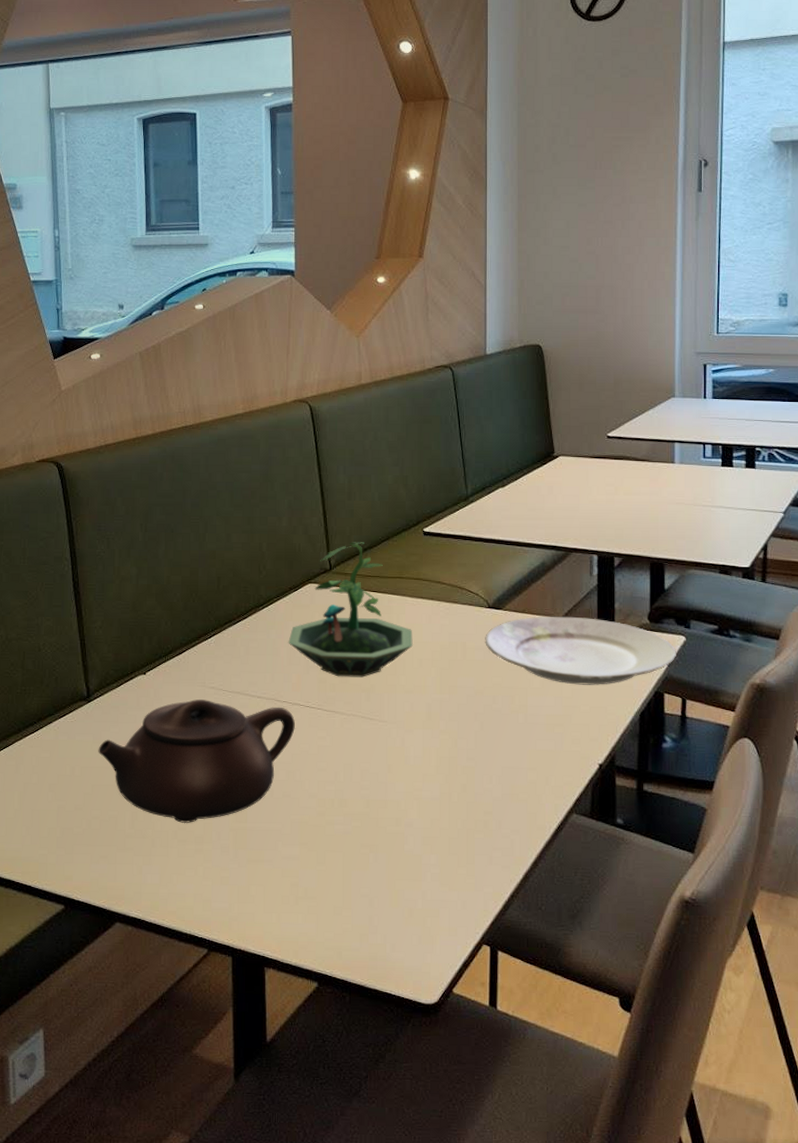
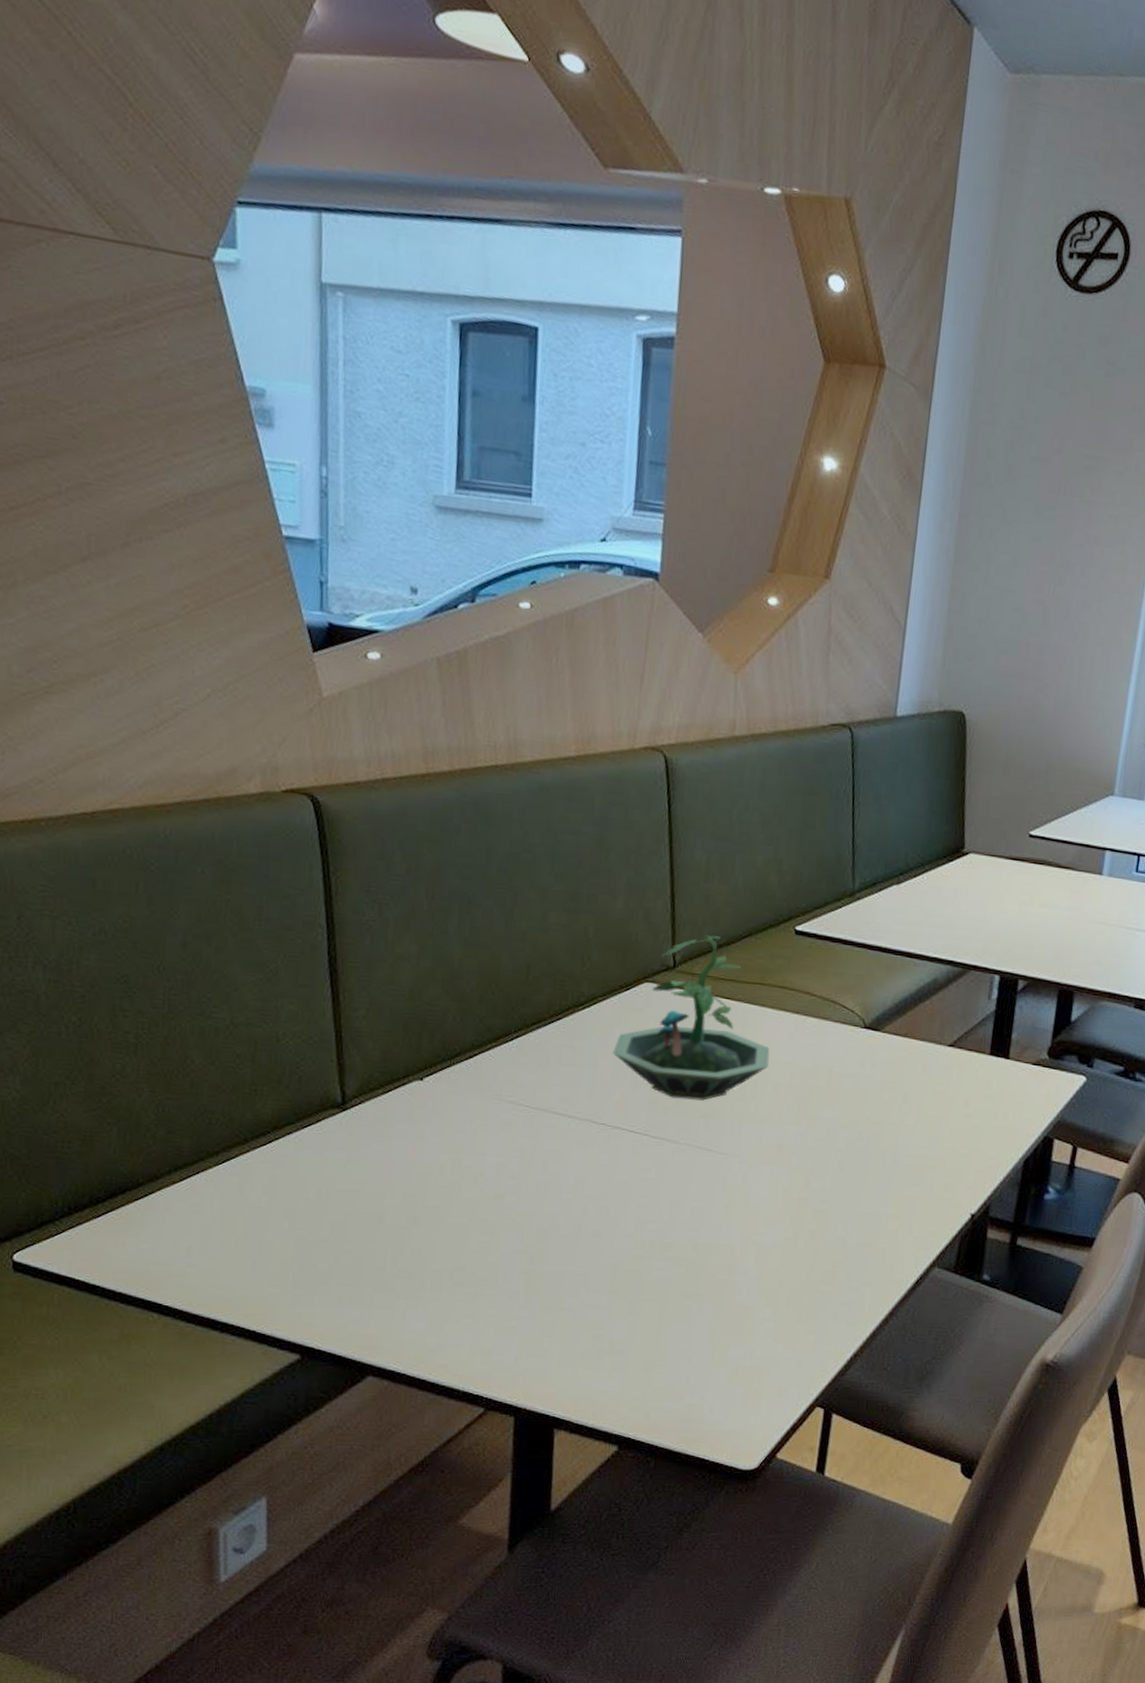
teapot: present [98,699,295,824] -> none [353,1115,614,1263]
plate: present [485,616,676,685] -> none [855,1042,1074,1126]

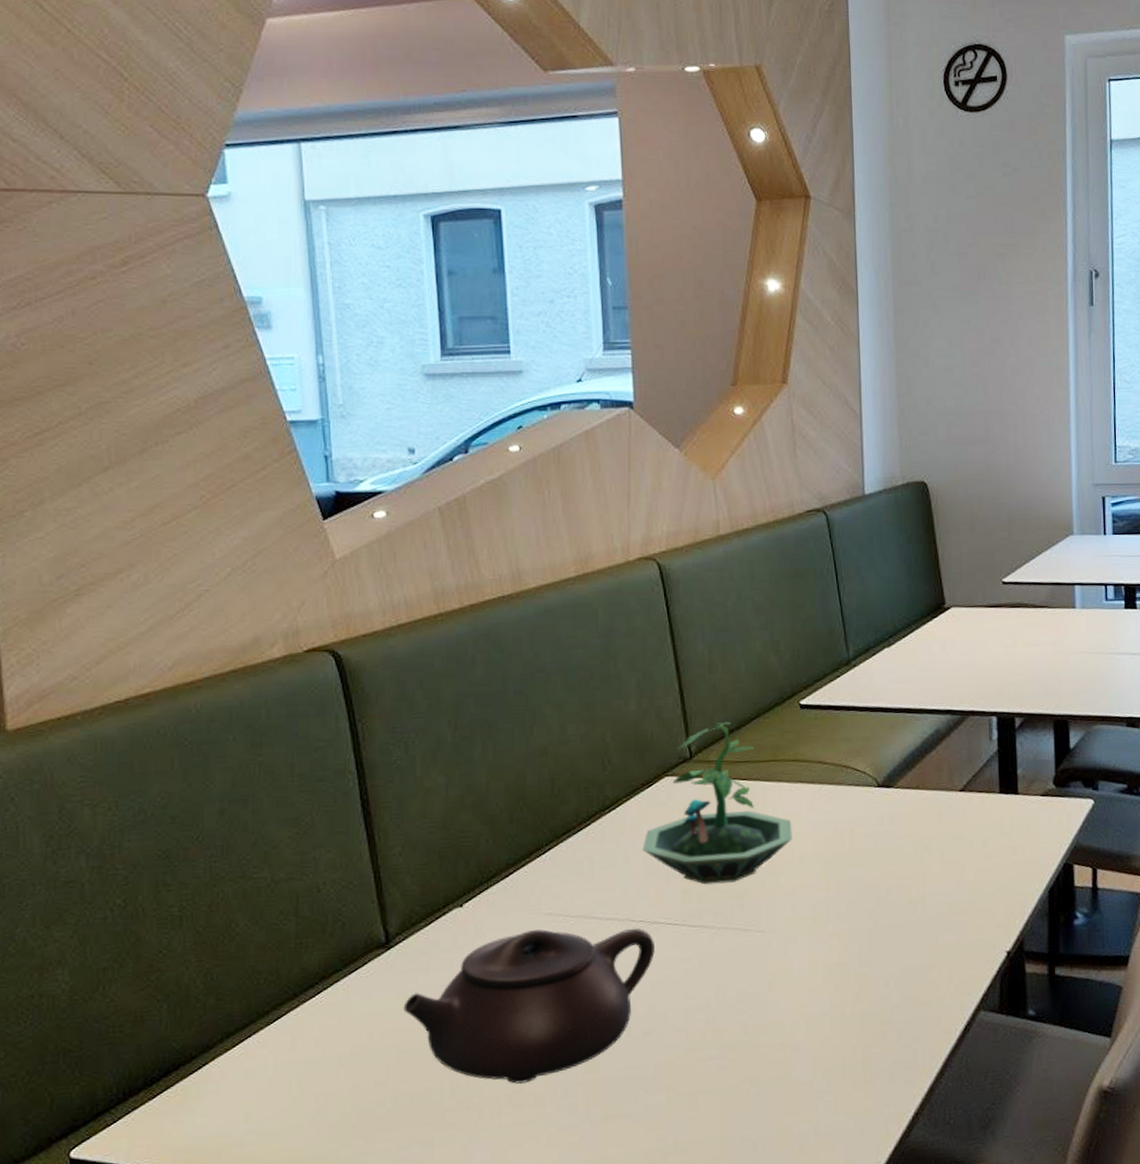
teapot: none [353,1115,614,1263] -> present [403,928,655,1085]

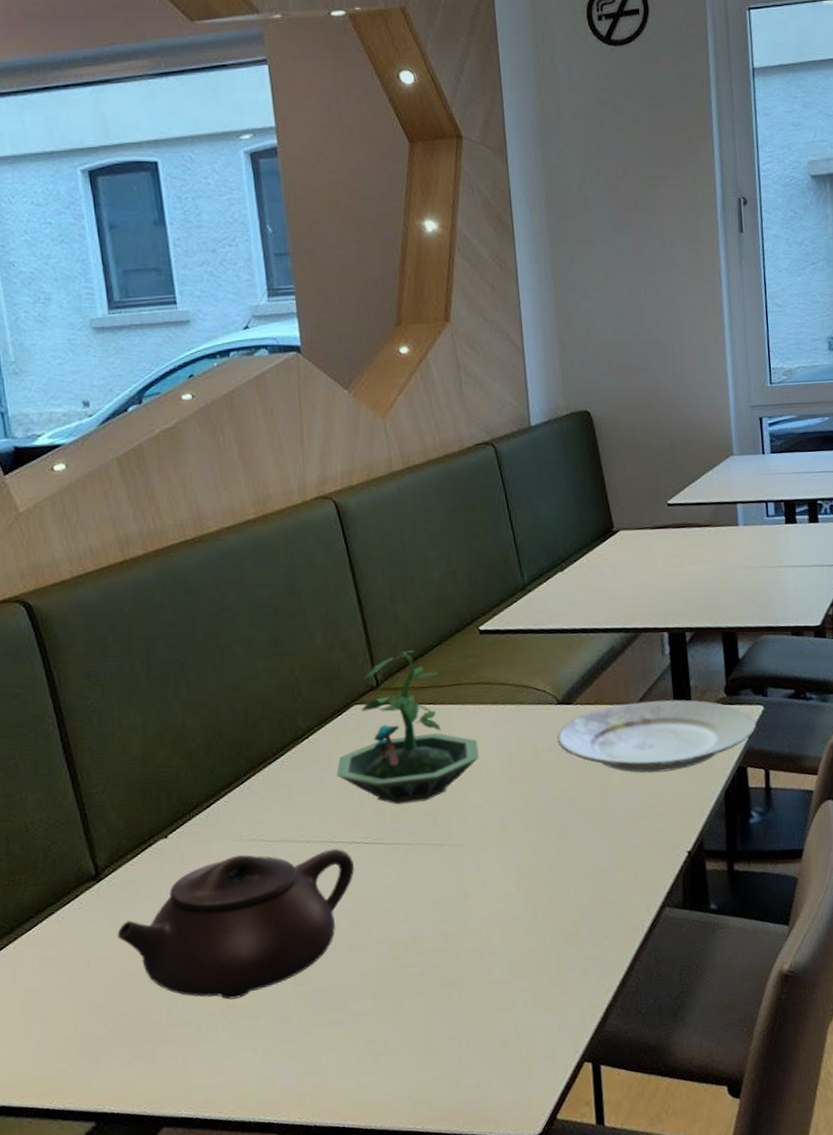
plate: none [875,788,1085,865] -> present [557,699,756,773]

